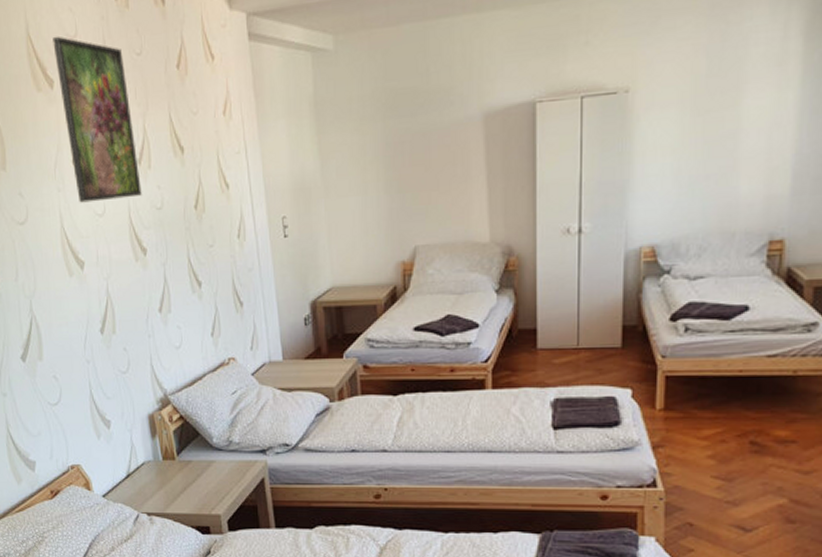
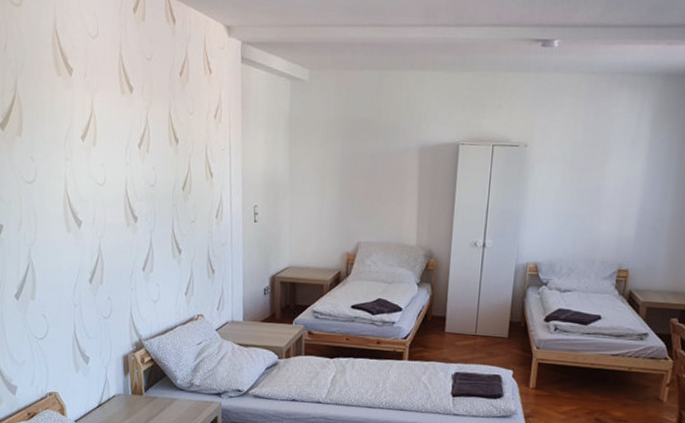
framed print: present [53,36,142,203] -> none [76,33,139,174]

